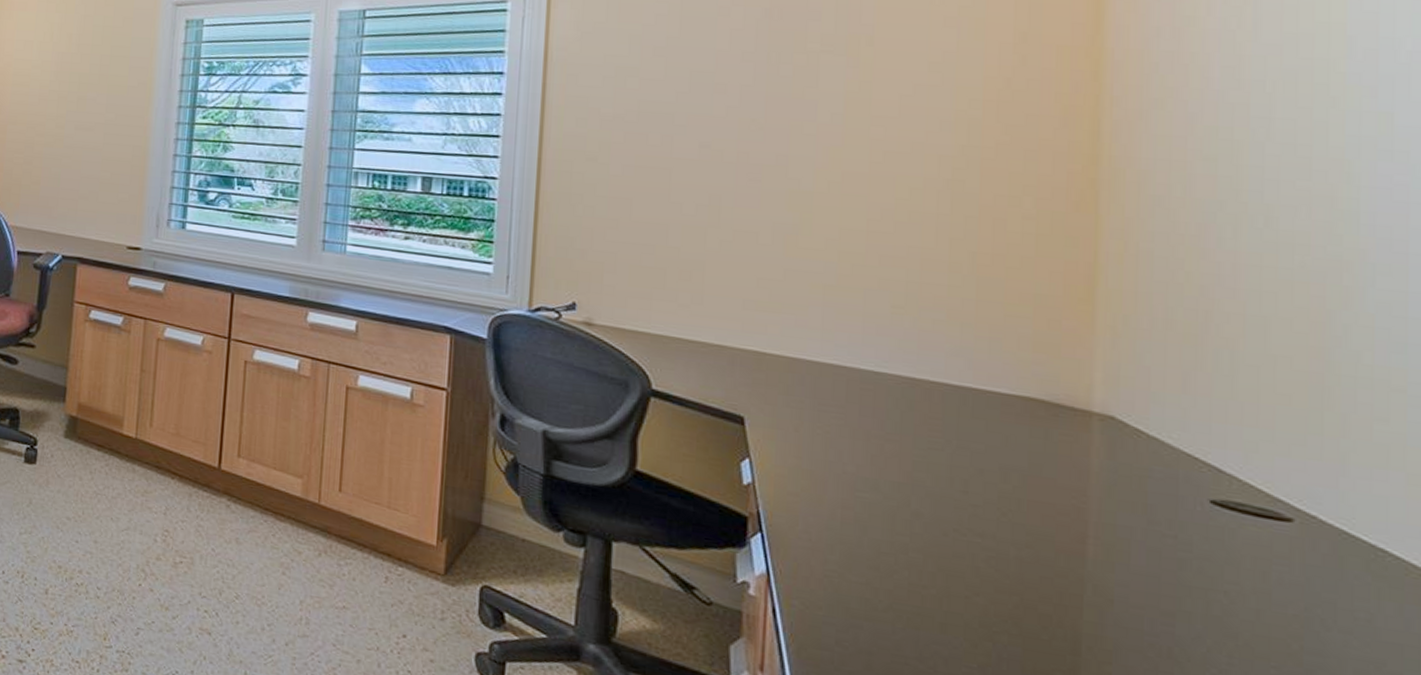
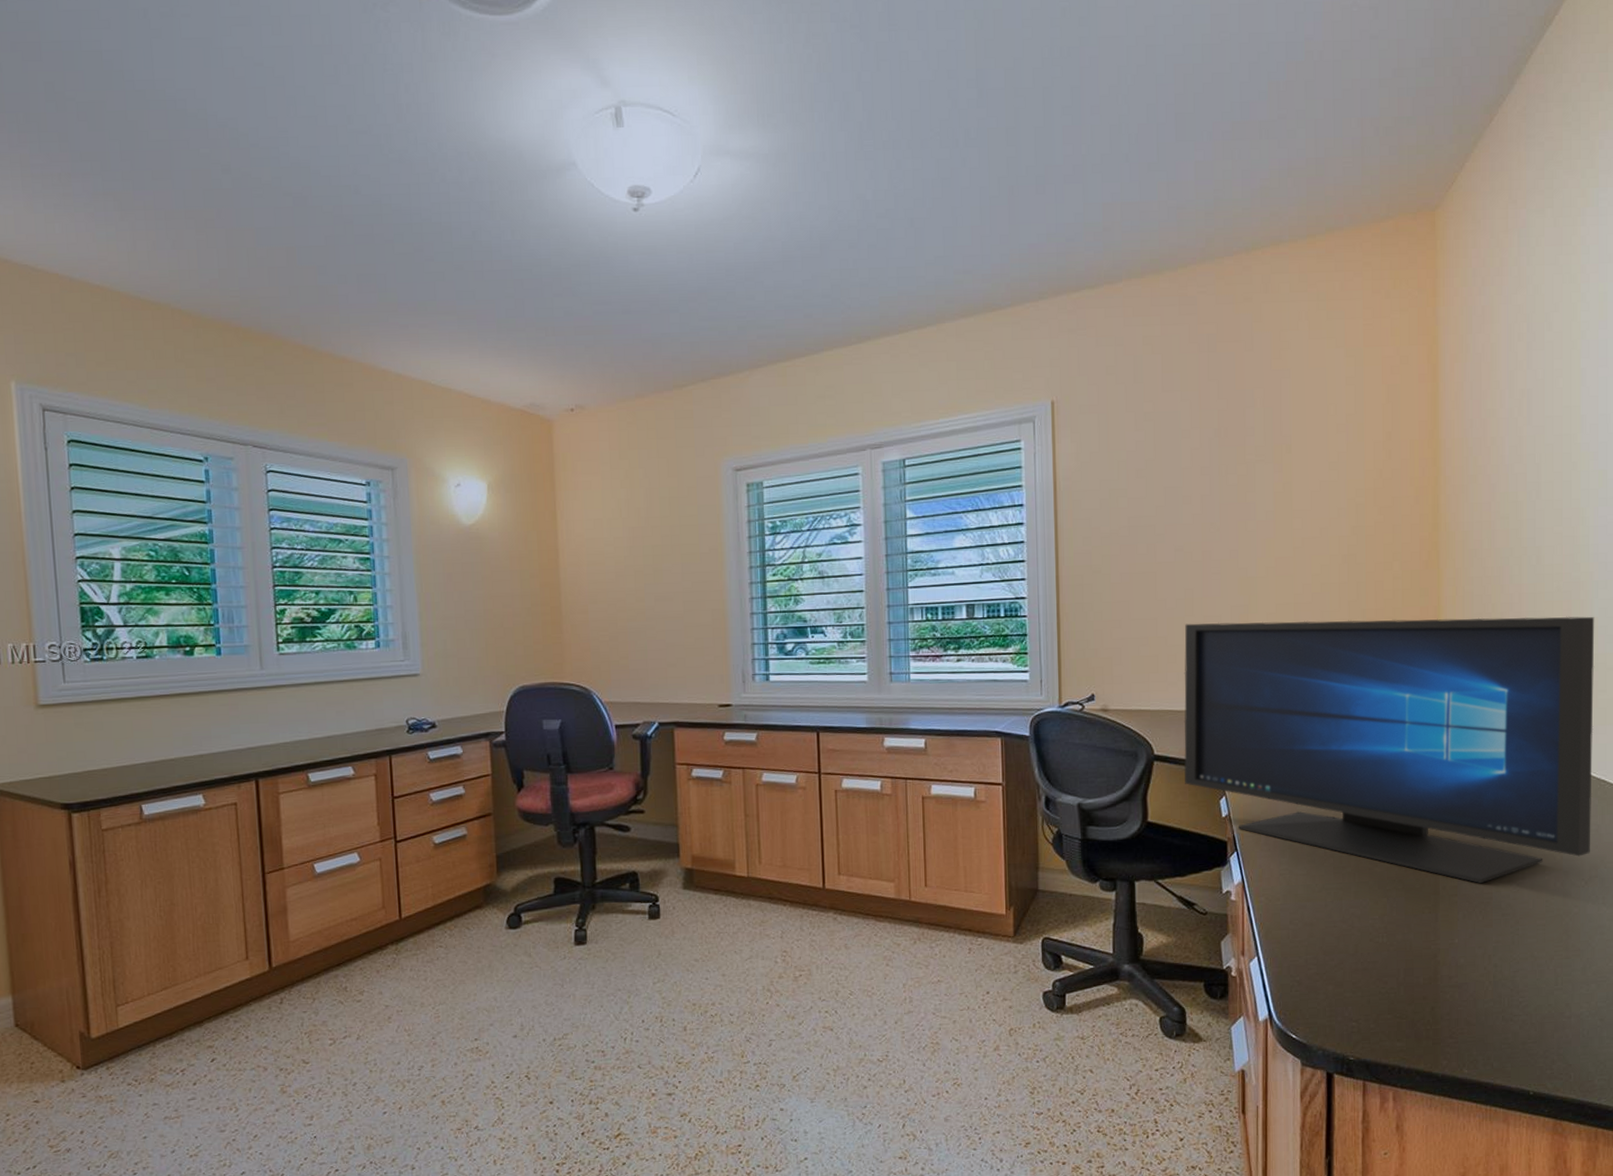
monitor: none [691,235,1369,657] -> present [1183,616,1595,884]

